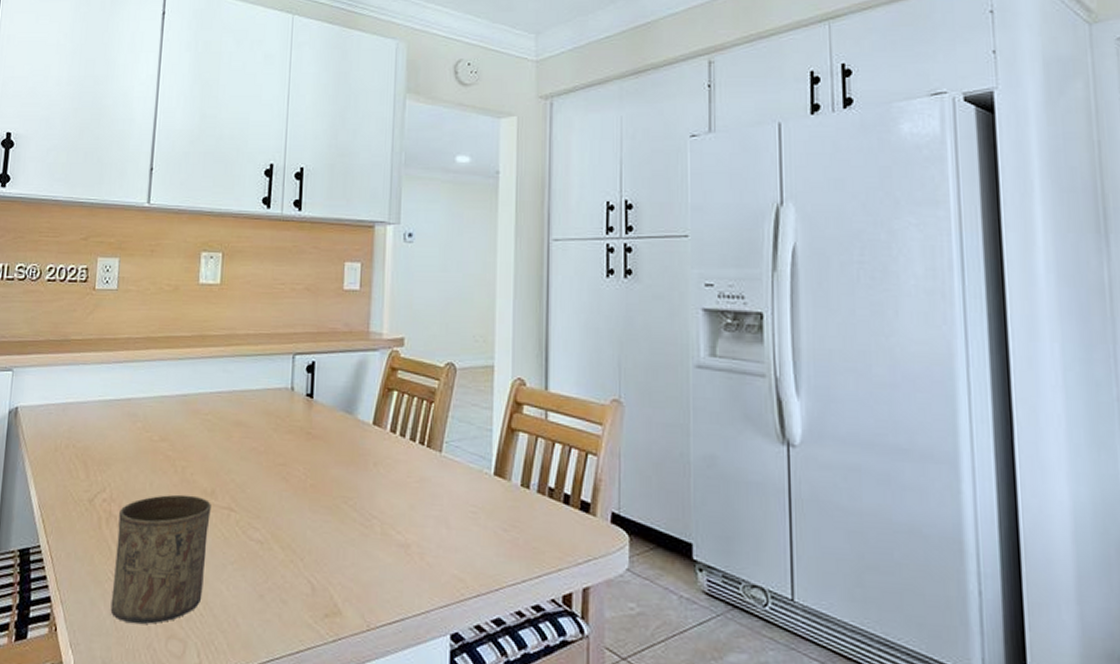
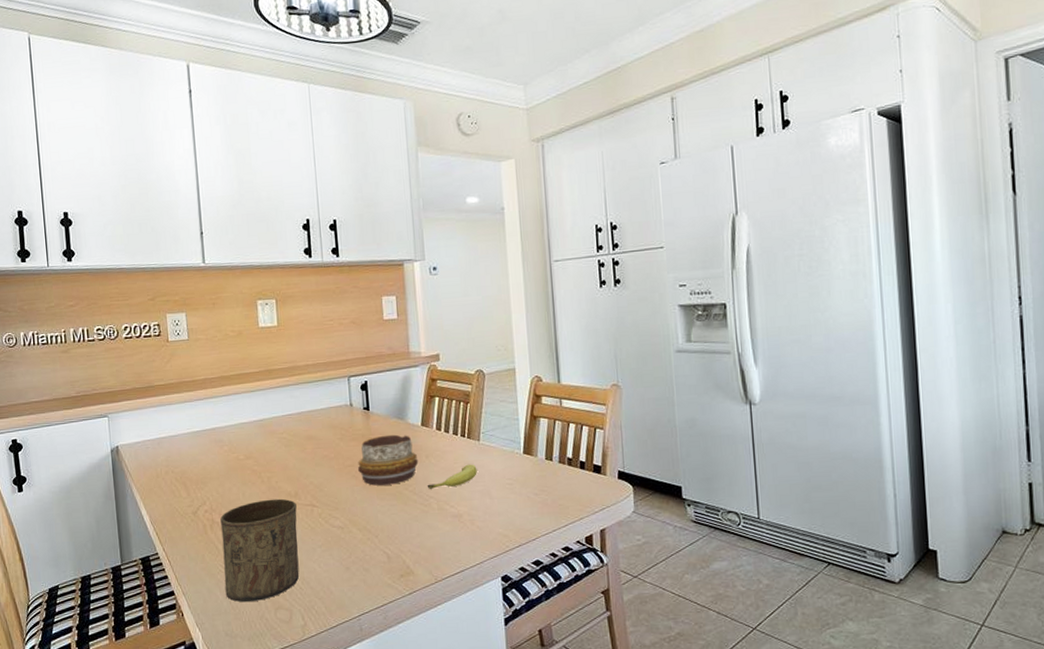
decorative bowl: none [290,431,364,495] -> present [358,434,419,486]
fruit: none [371,480,435,508] -> present [427,464,477,490]

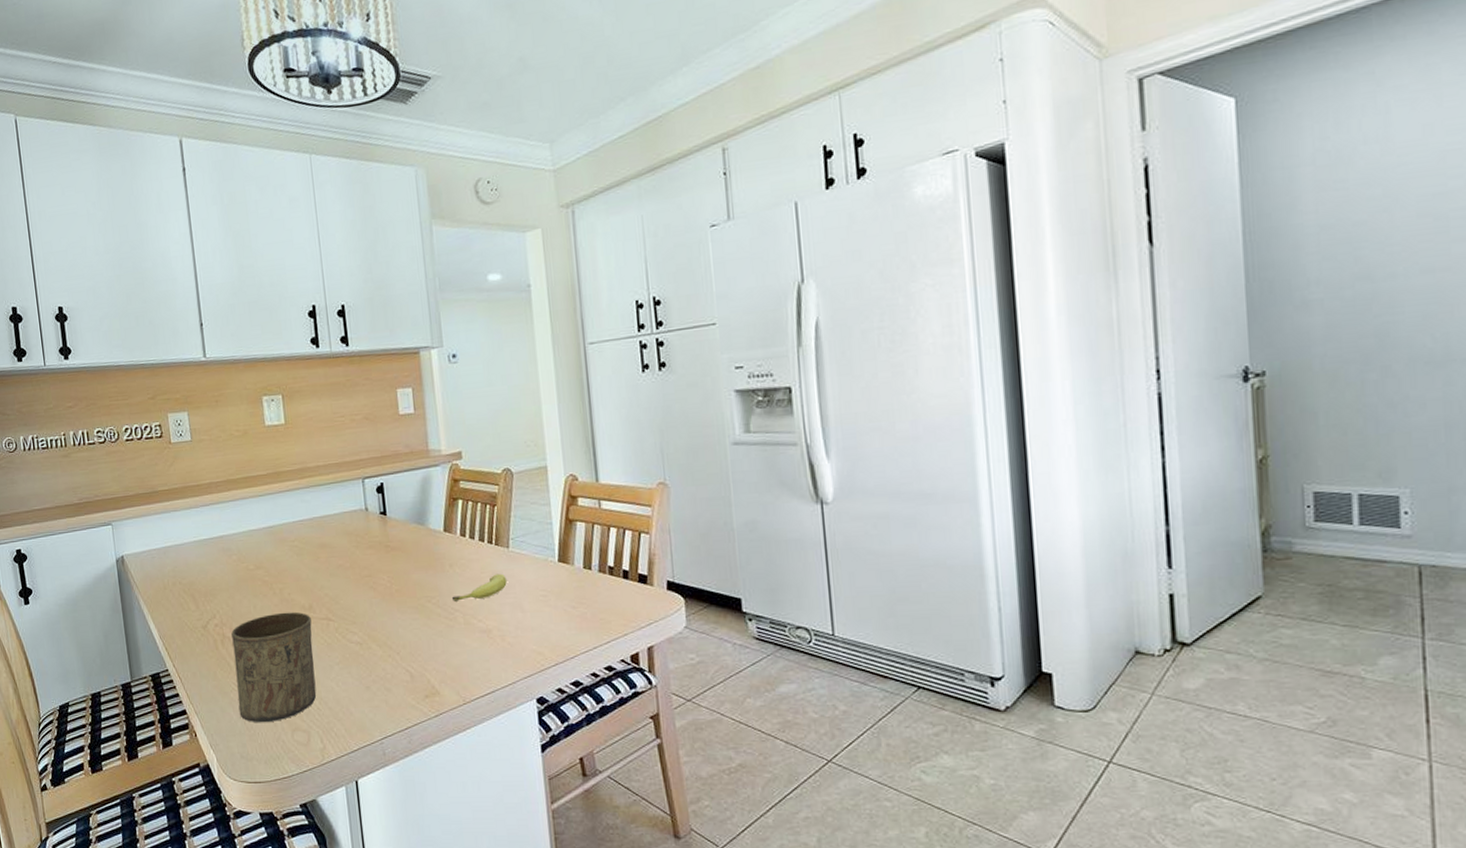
decorative bowl: present [358,434,419,486] -> none [375,541,442,598]

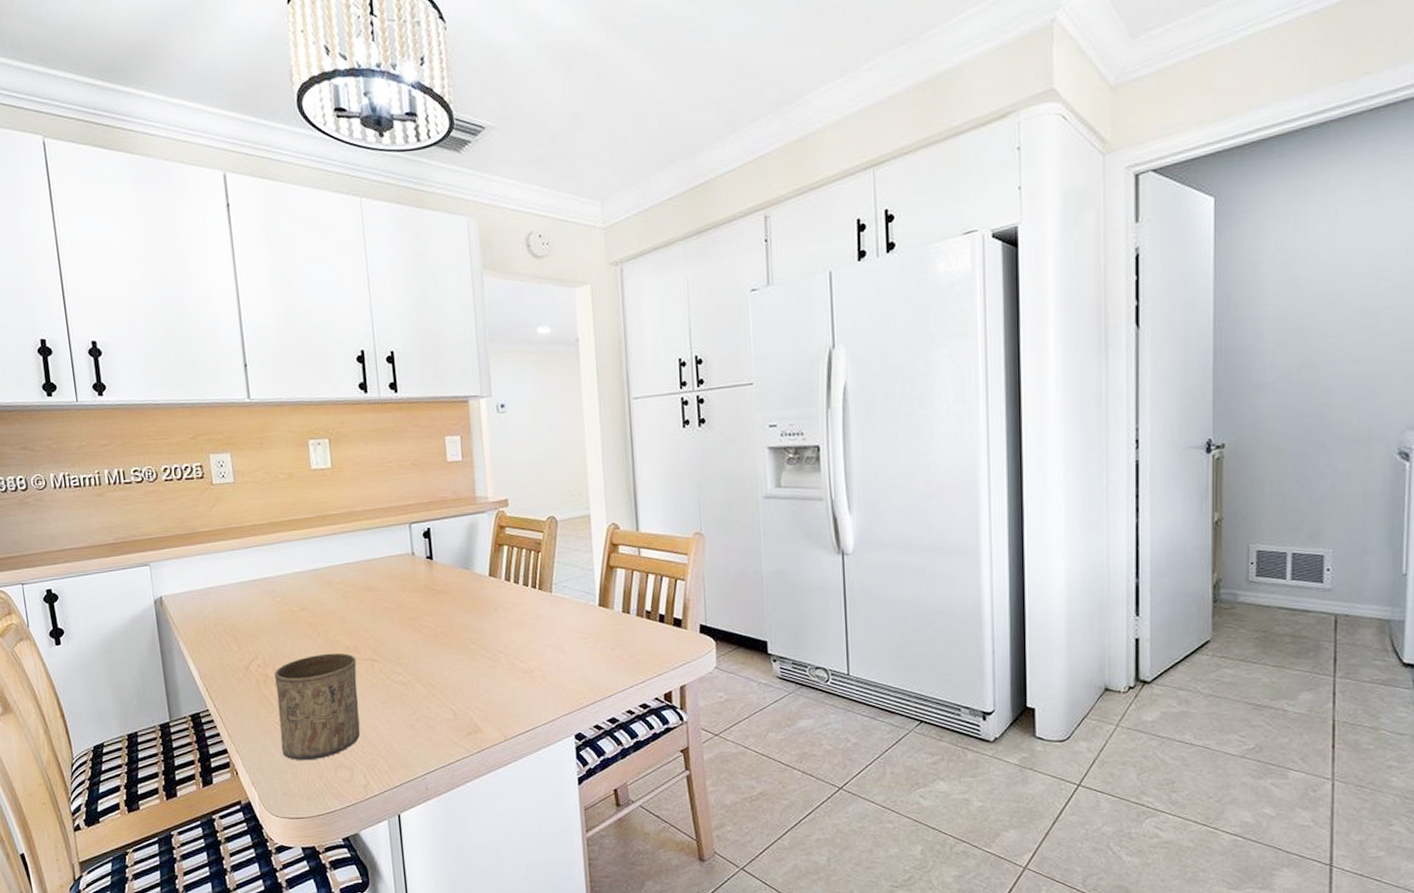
fruit: present [451,573,507,603] -> none [495,617,549,644]

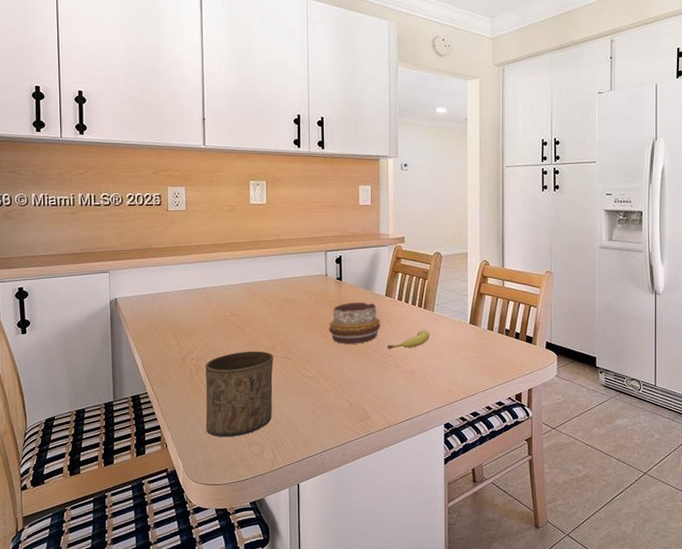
decorative bowl: none [421,585,486,640] -> present [329,302,381,344]
fruit: none [495,617,549,644] -> present [387,330,430,350]

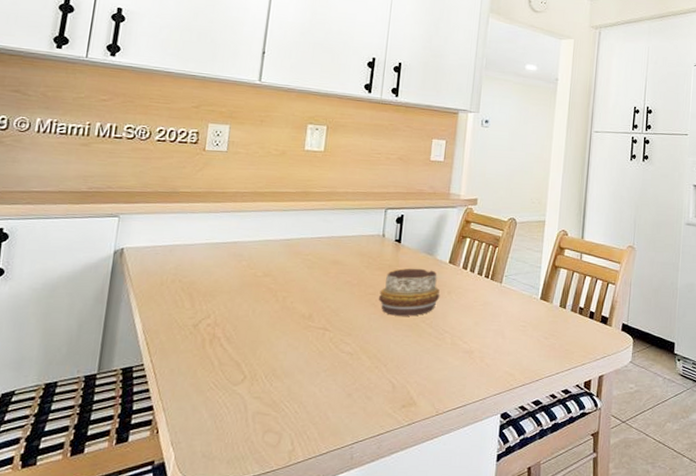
cup: present [205,351,273,438] -> none [211,319,308,423]
fruit: present [387,330,430,350] -> none [444,304,495,325]

